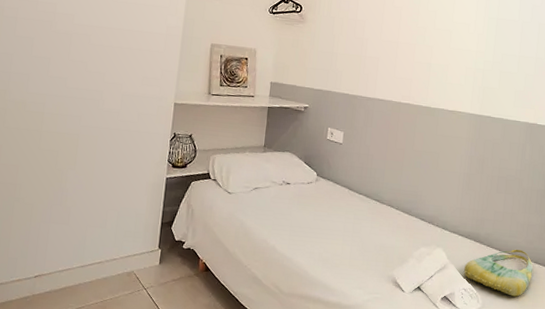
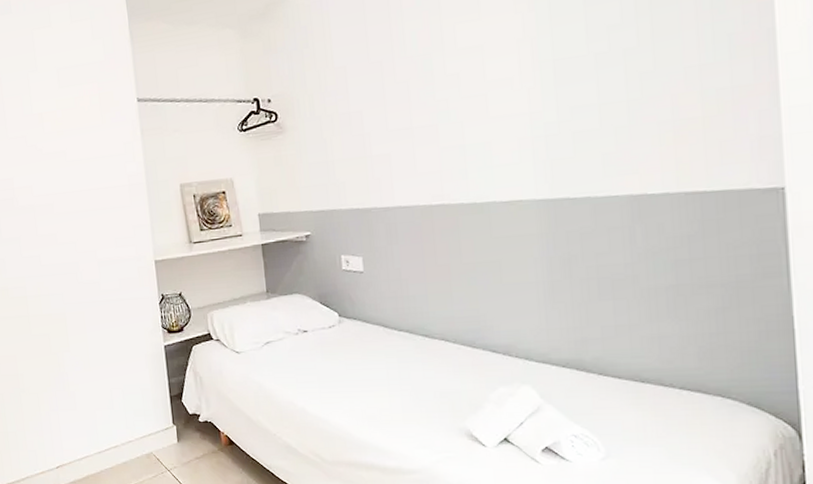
tote bag: present [464,249,534,297] -> none [569,373,680,438]

